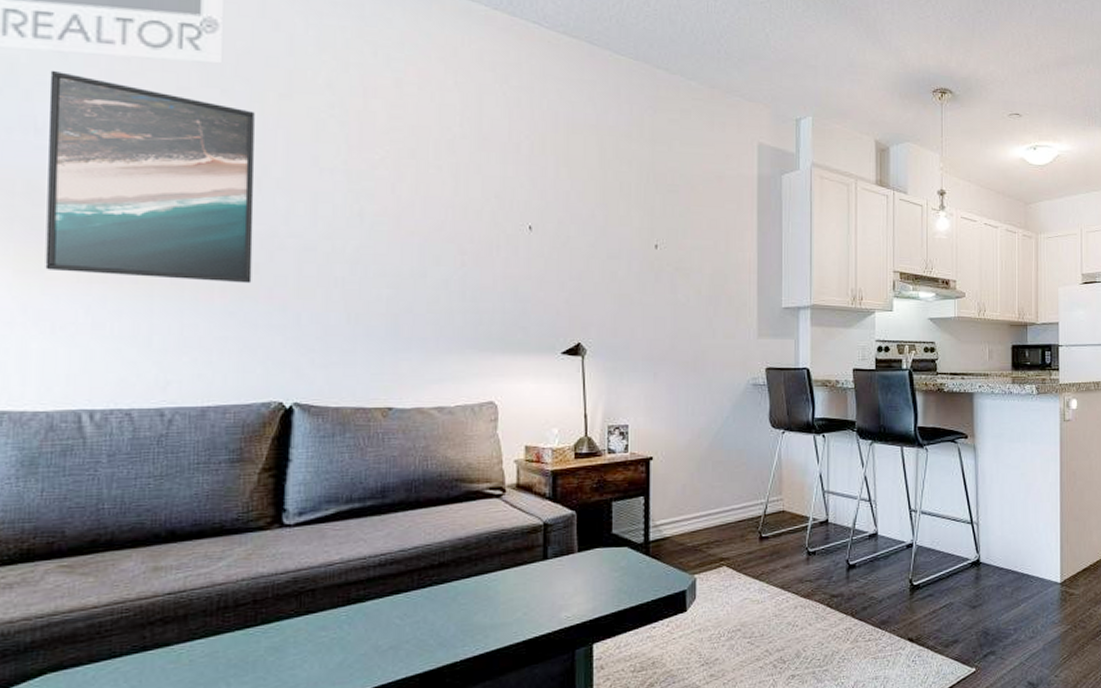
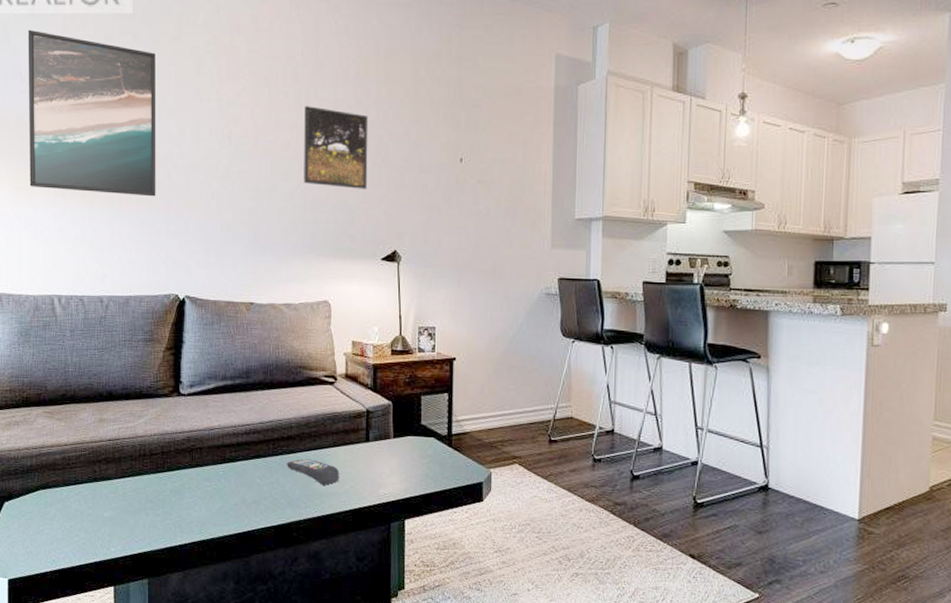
remote control: none [437,587,509,616] -> present [287,459,339,485]
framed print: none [462,183,545,276] -> present [304,106,369,189]

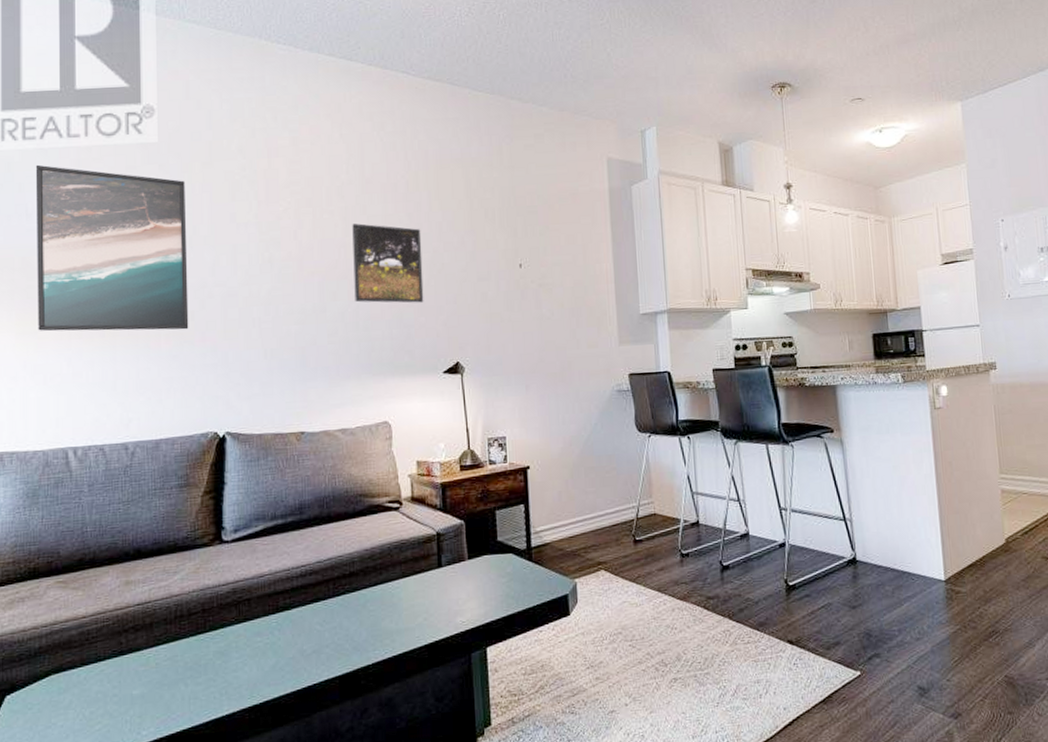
remote control: present [287,459,339,485] -> none [350,595,411,622]

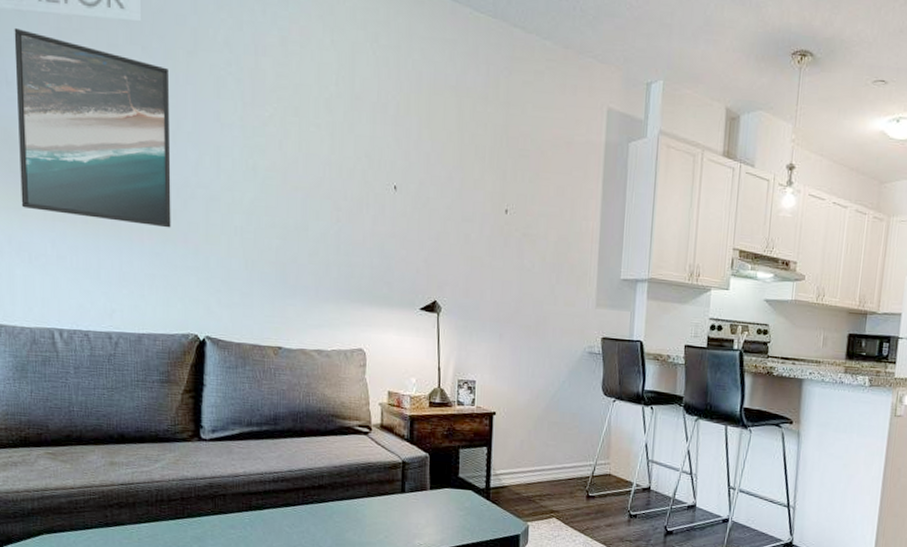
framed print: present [352,223,424,303] -> none [337,141,409,235]

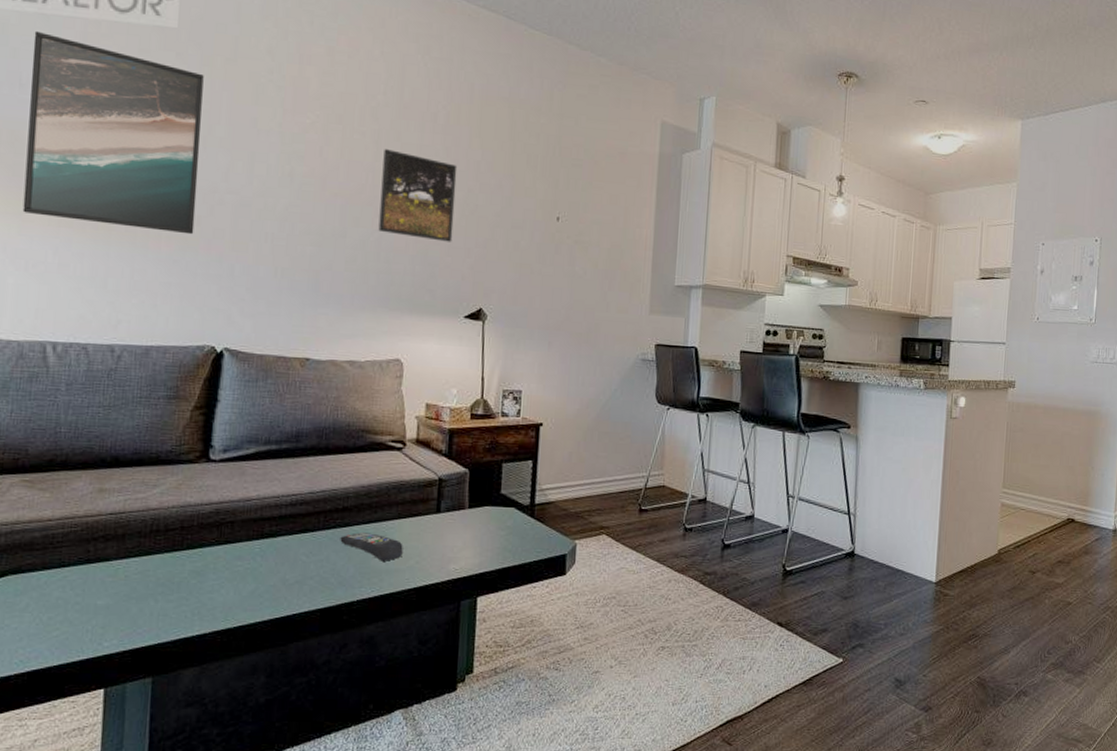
remote control: none [318,508,373,535] -> present [340,532,403,561]
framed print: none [337,141,409,235] -> present [378,149,458,242]

